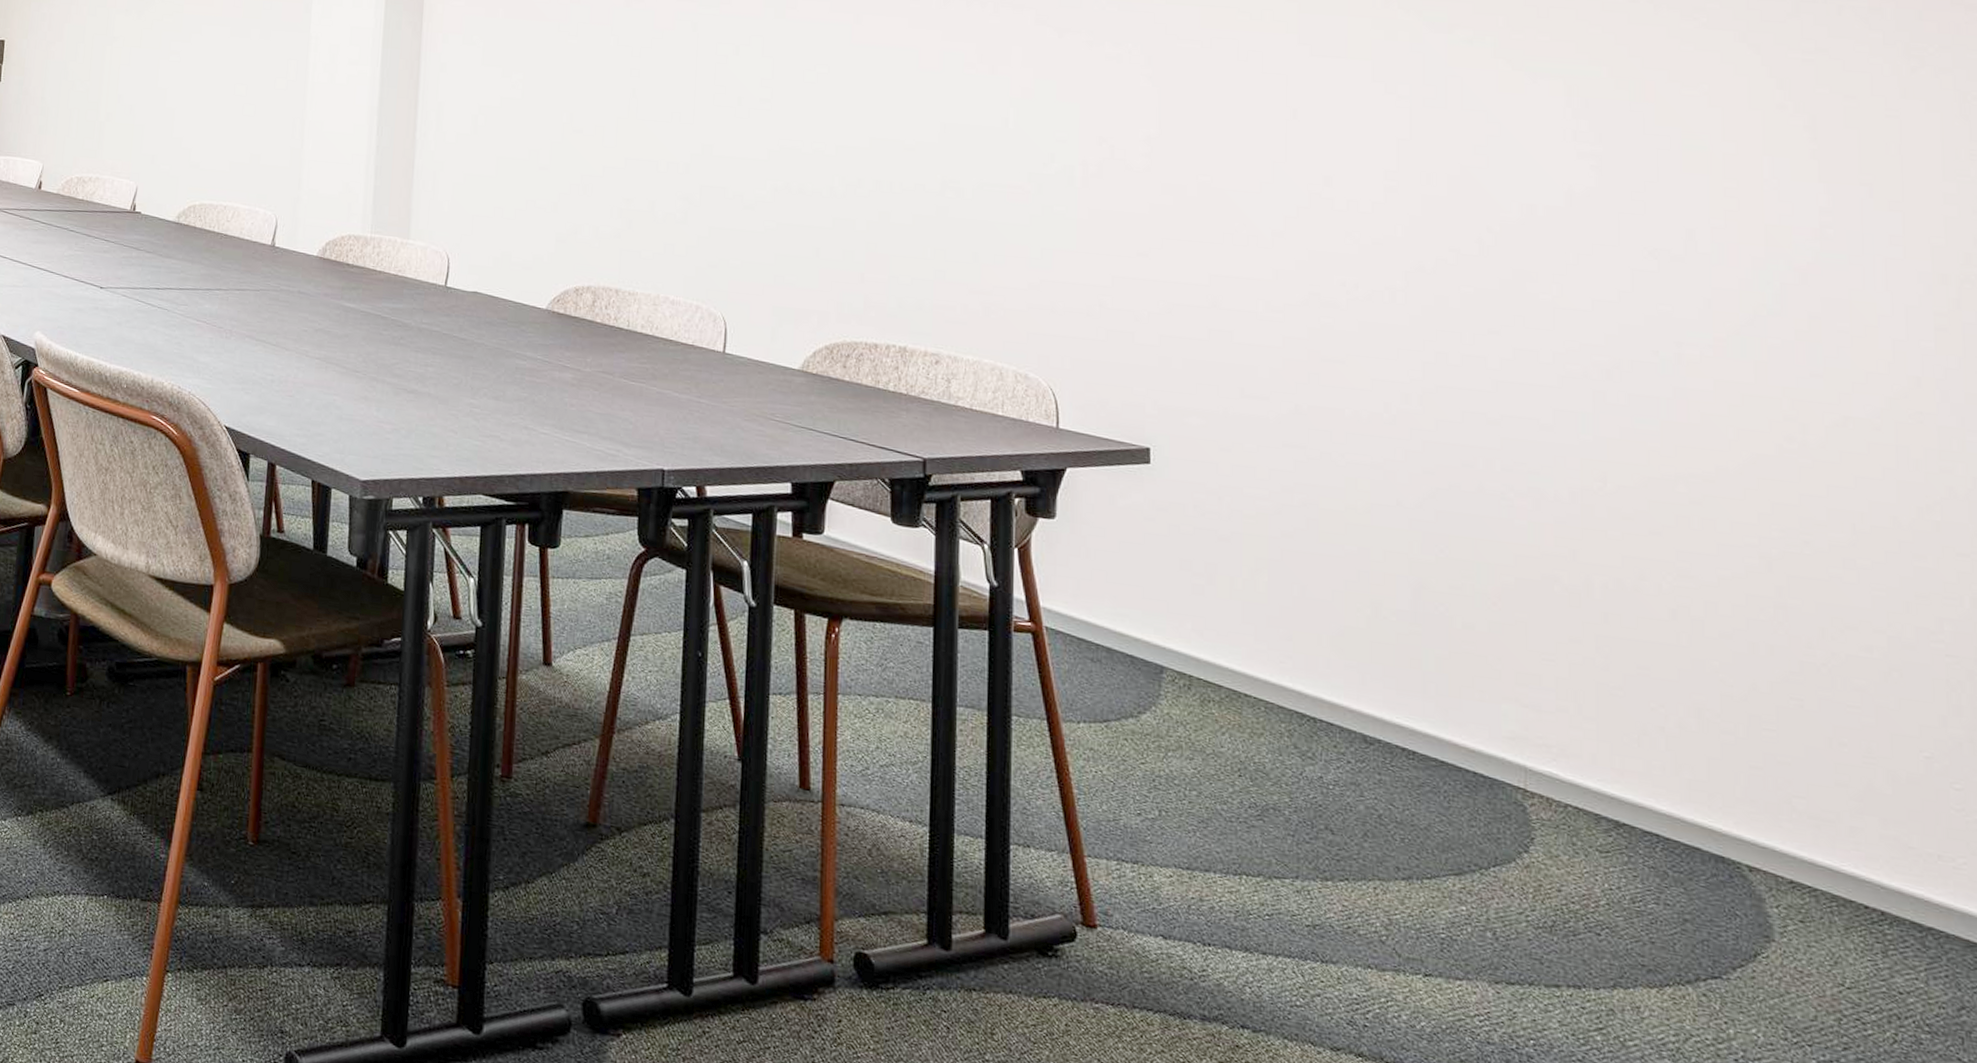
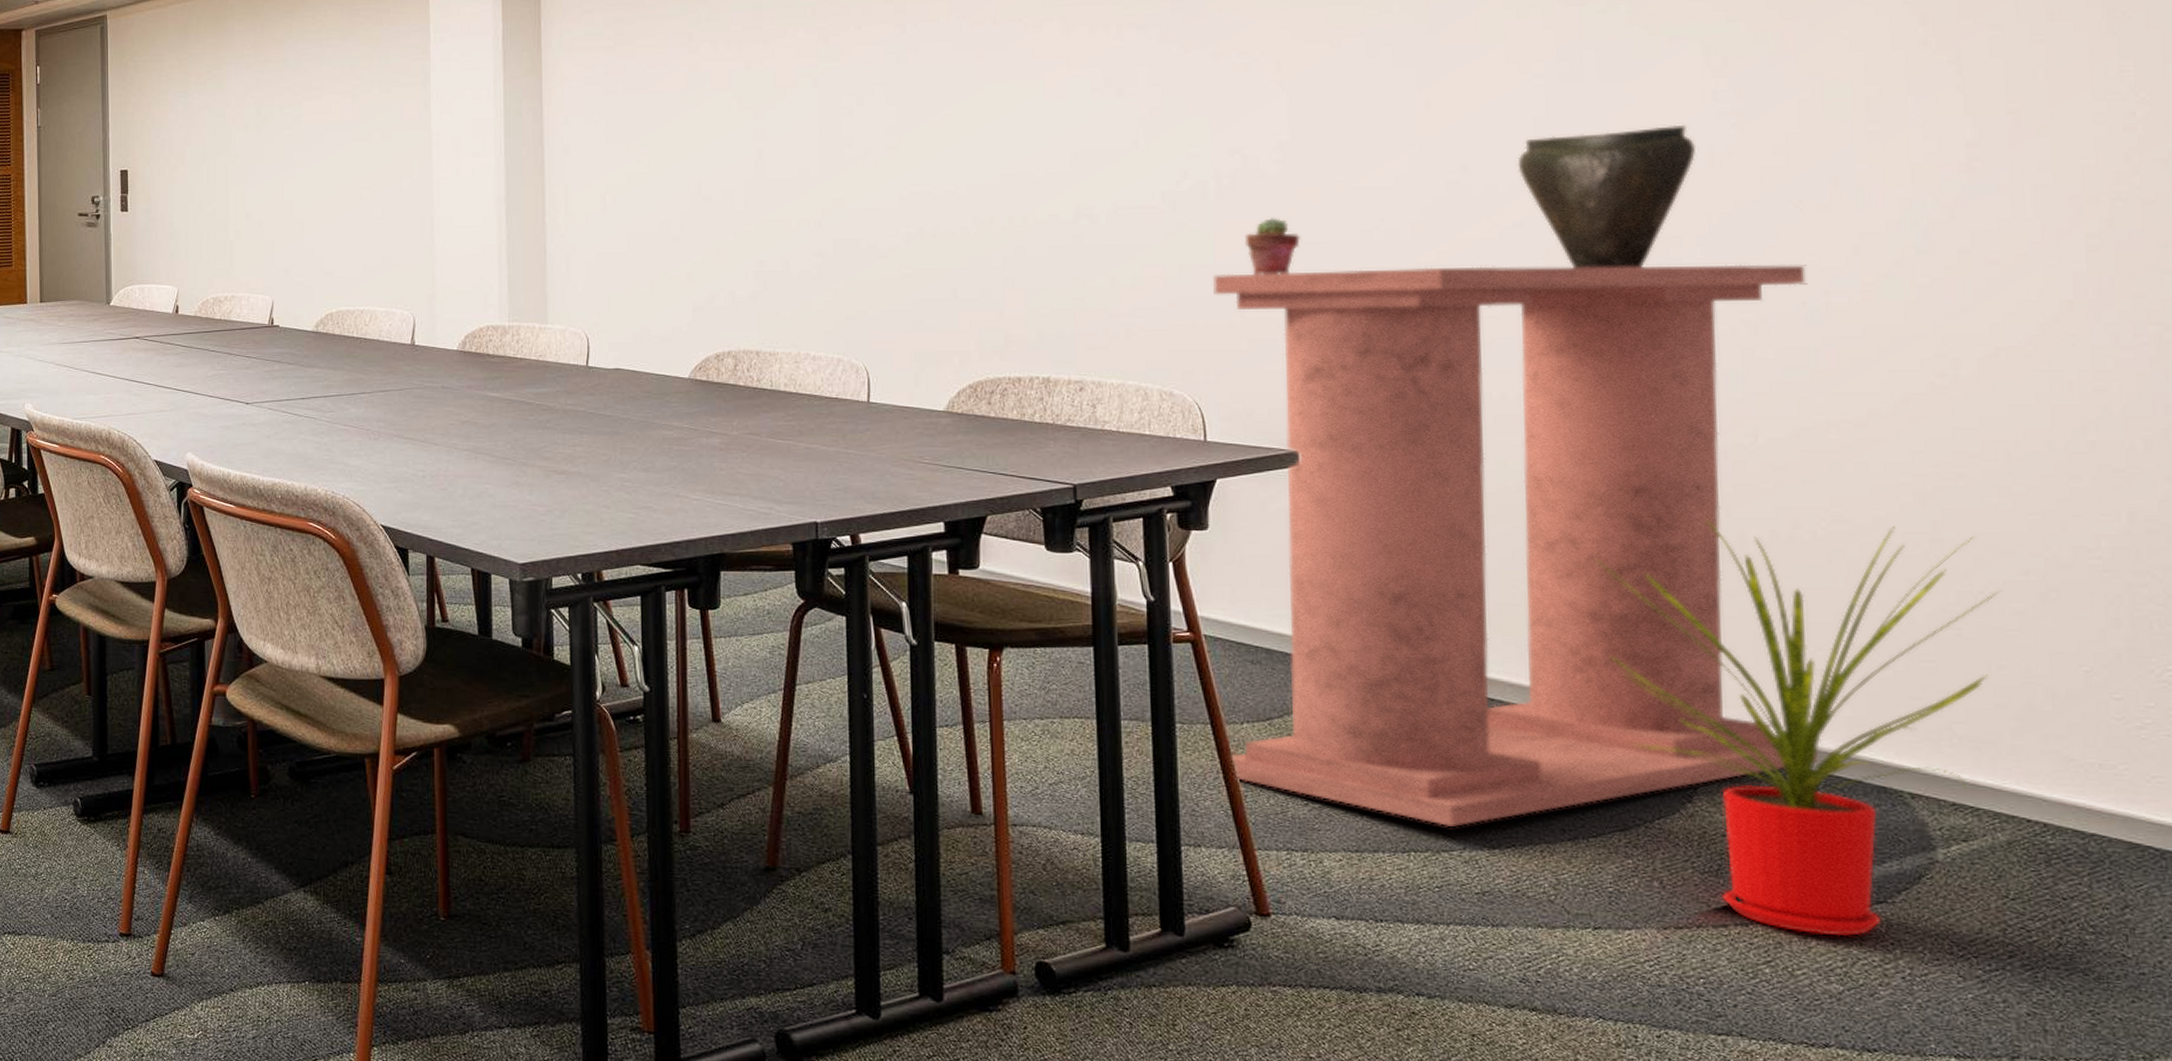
console table: none [1066,261,1660,854] -> present [1213,264,1821,827]
potted succulent: none [1108,209,1163,268] -> present [1245,217,1300,275]
vase: none [1379,158,1556,300] -> present [1517,124,1697,269]
house plant: none [1442,561,1844,1012] -> present [1596,520,2001,937]

